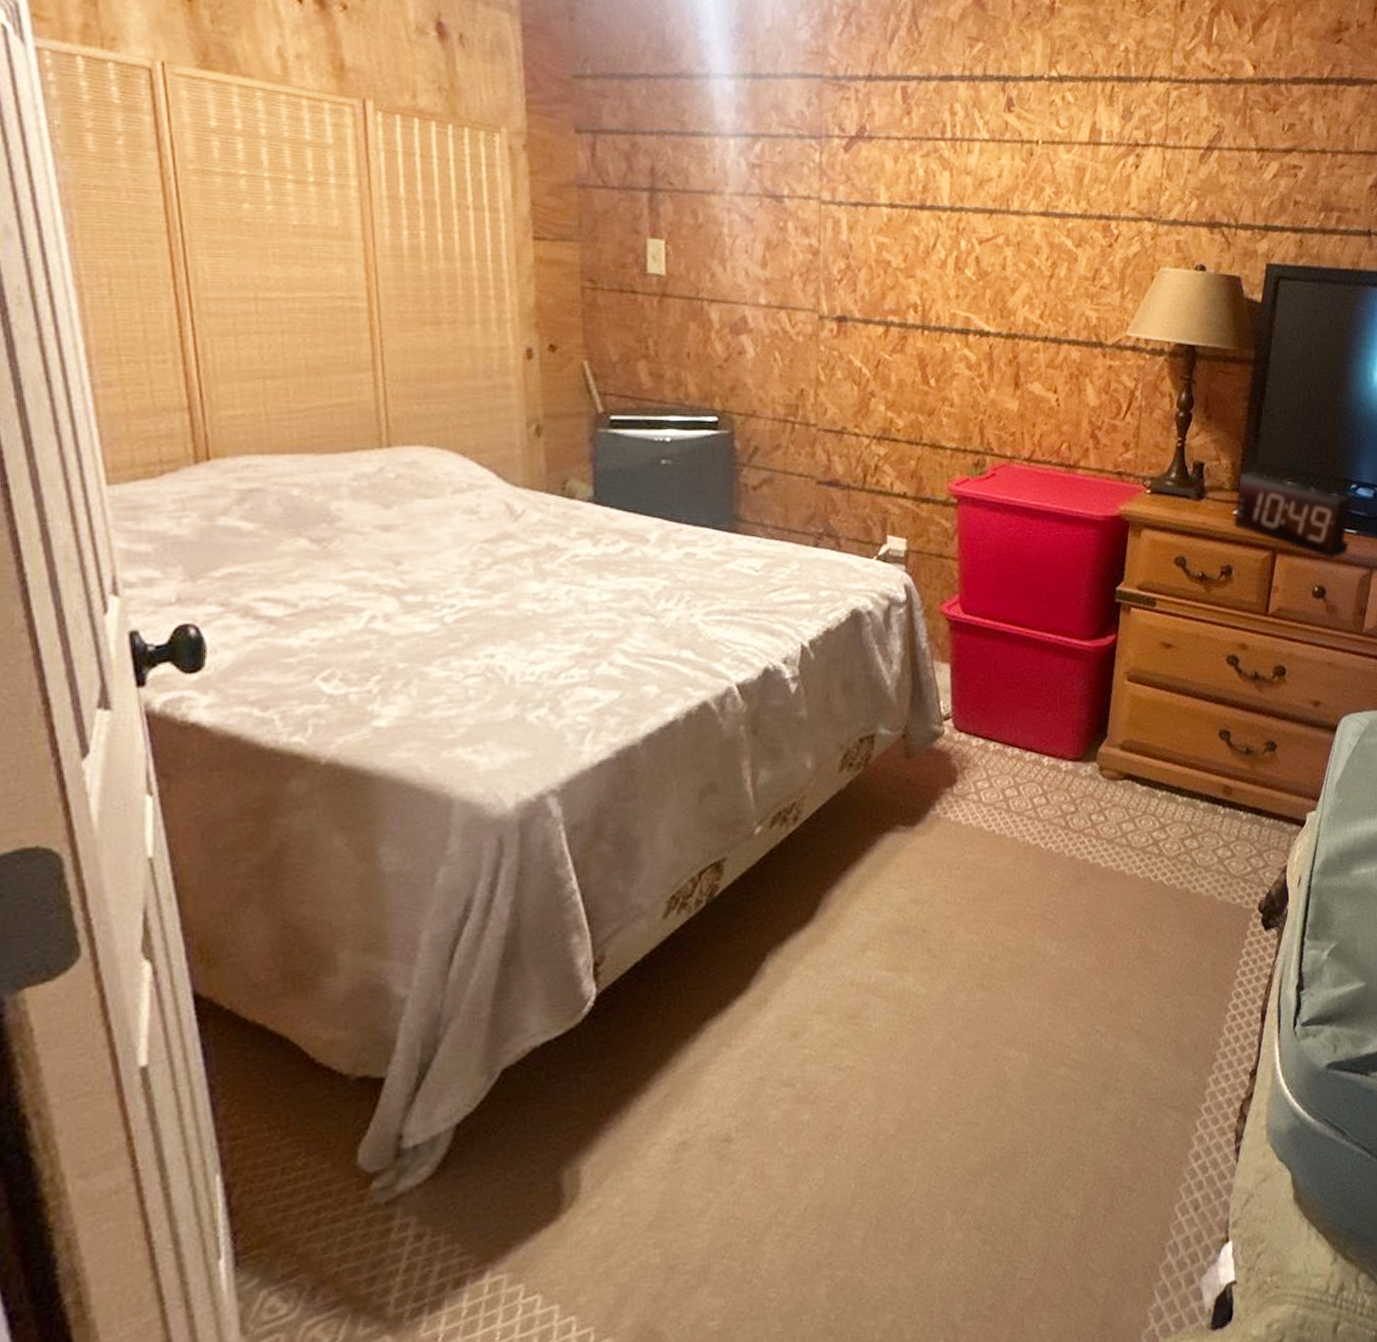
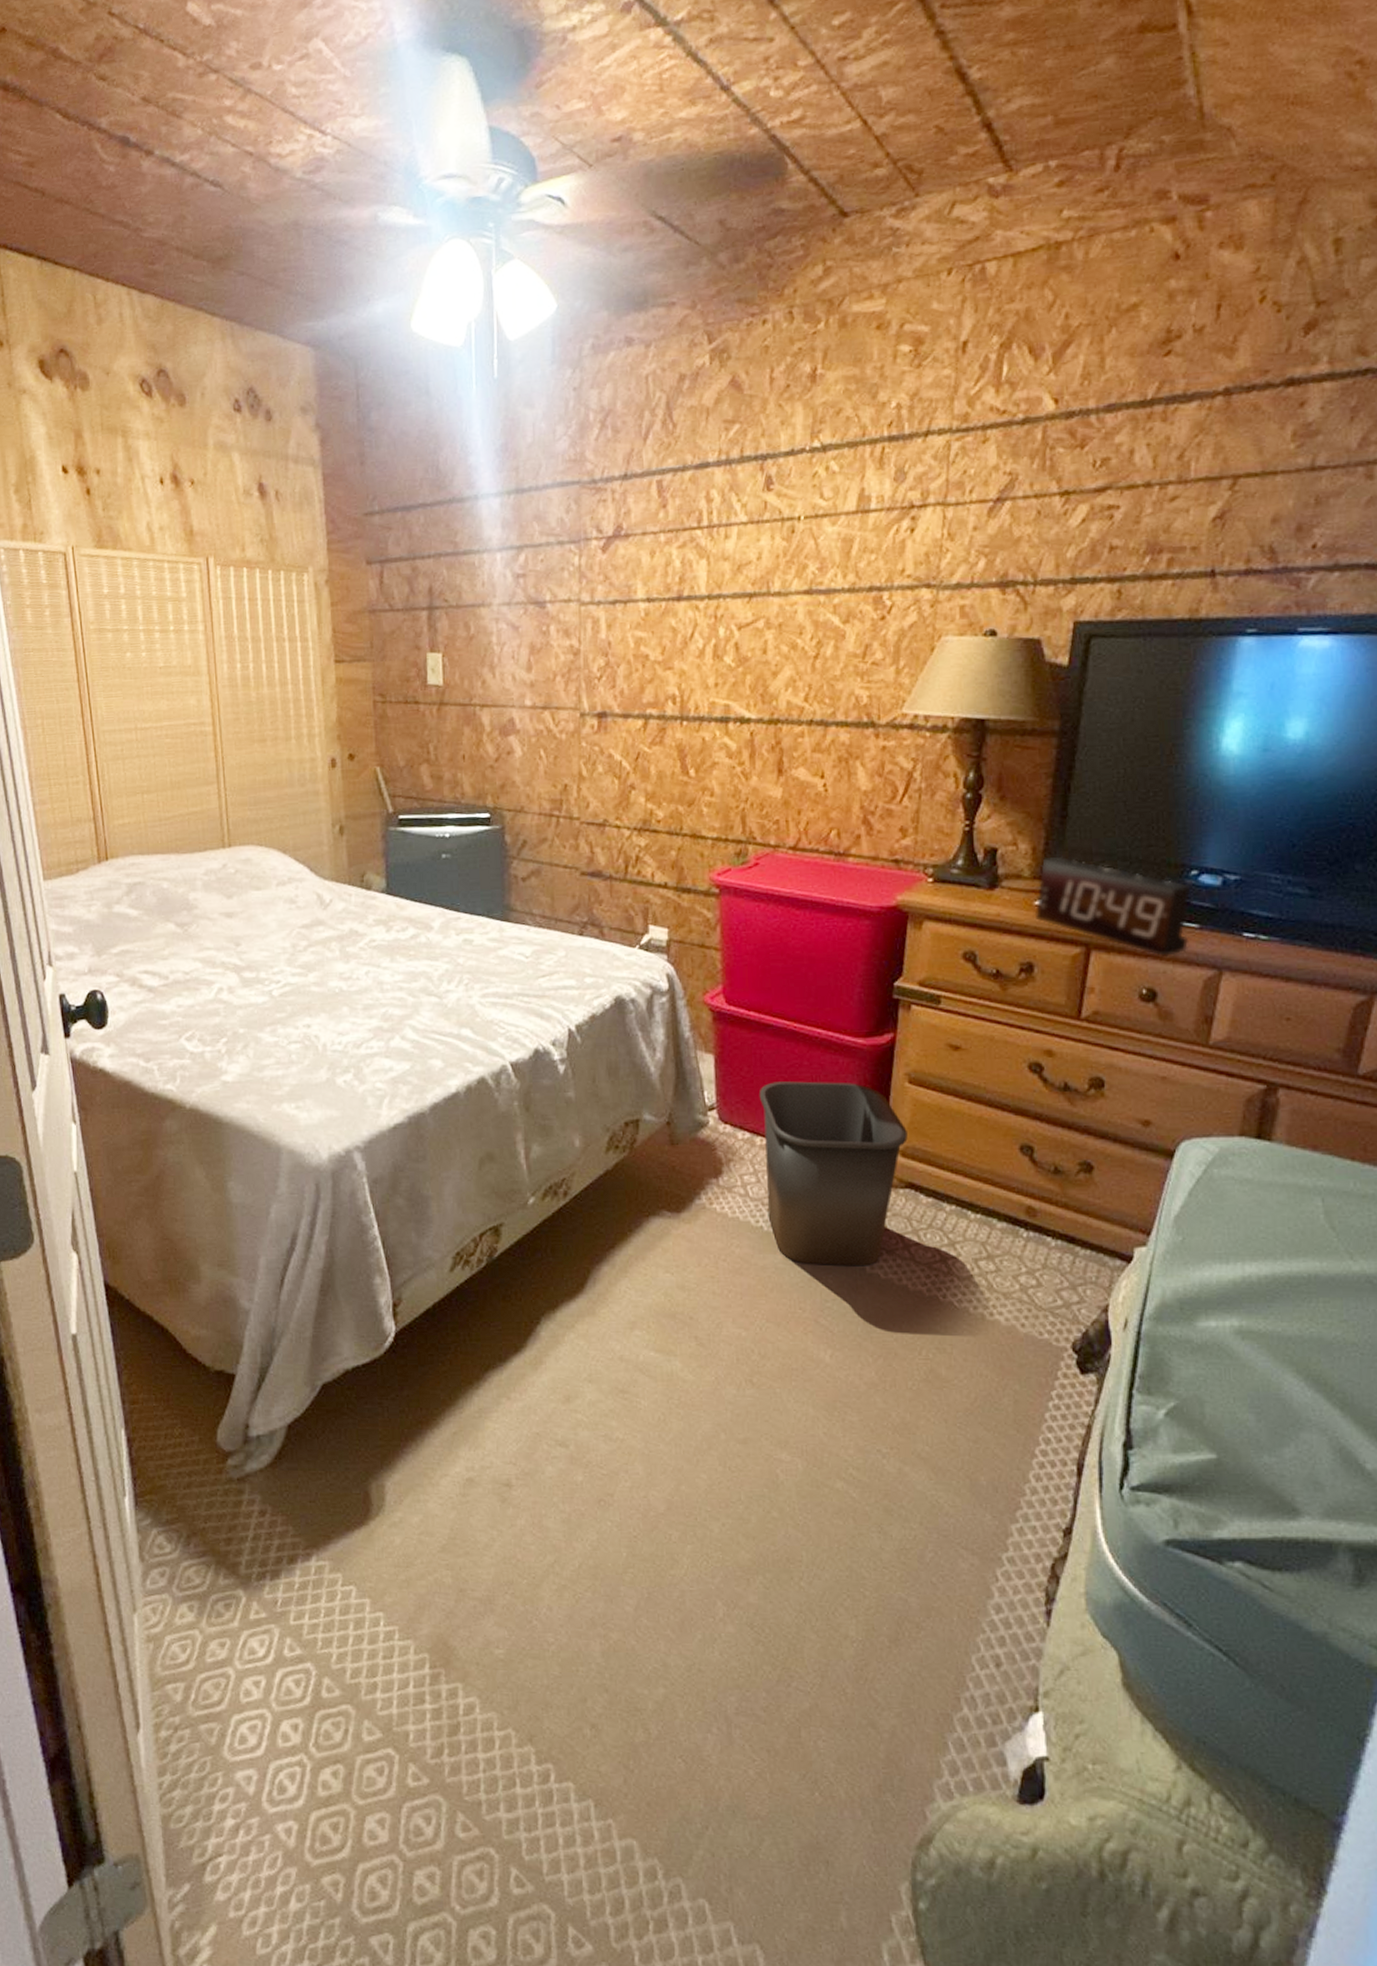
waste bin: none [992,683,1126,863] -> present [758,1081,908,1267]

